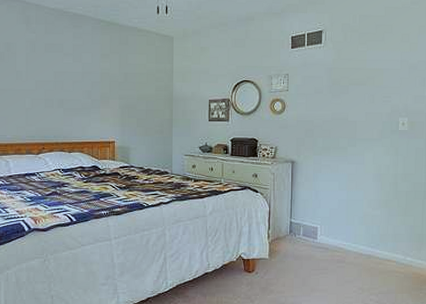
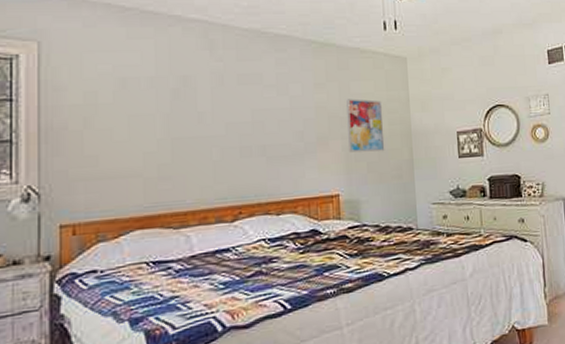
wall art: none [124,68,152,112] -> present [346,99,385,153]

